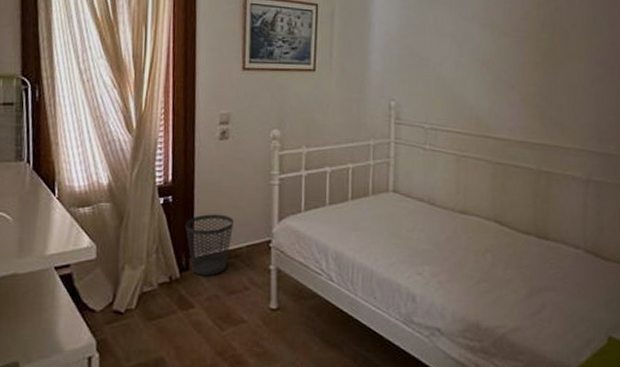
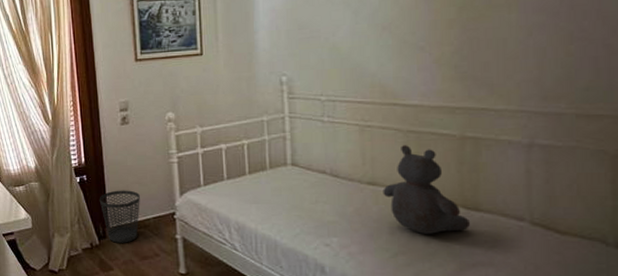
teddy bear: none [472,176,540,262] -> present [383,145,470,234]

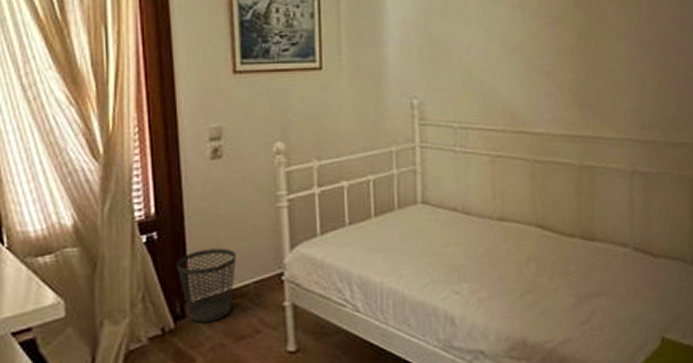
teddy bear: present [383,145,470,234] -> none [511,176,586,270]

